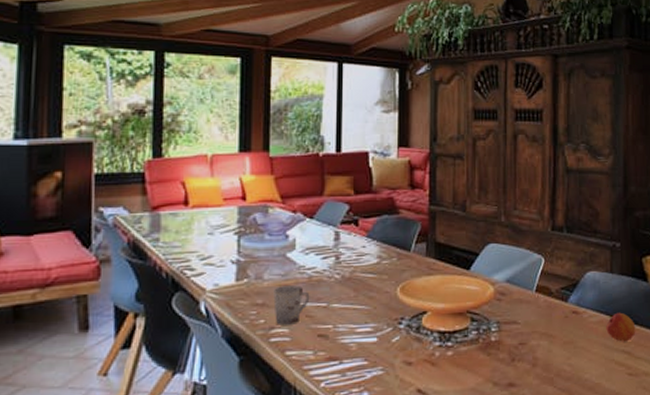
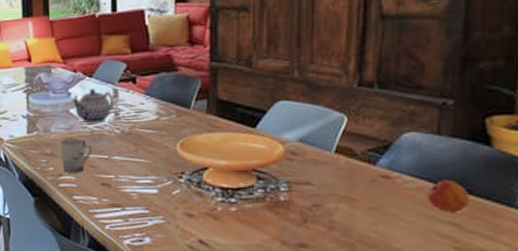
teapot: none [289,230,336,269] -> present [72,88,115,124]

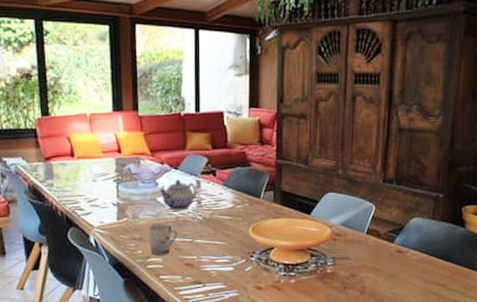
fruit: present [427,179,470,213] -> none [425,252,451,277]

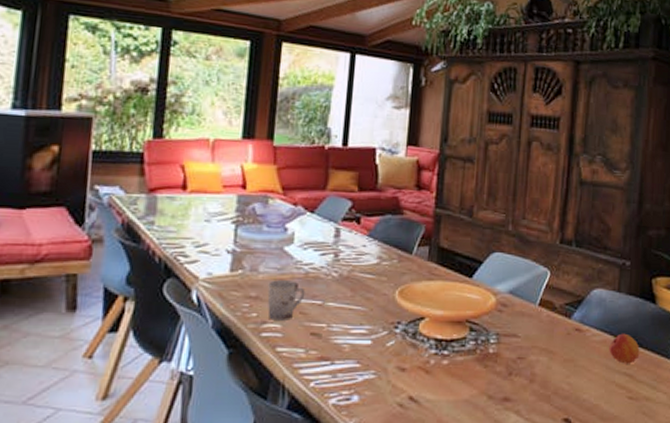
teapot: present [159,179,197,211] -> none [288,225,336,265]
fruit: none [425,252,451,277] -> present [609,333,640,364]

